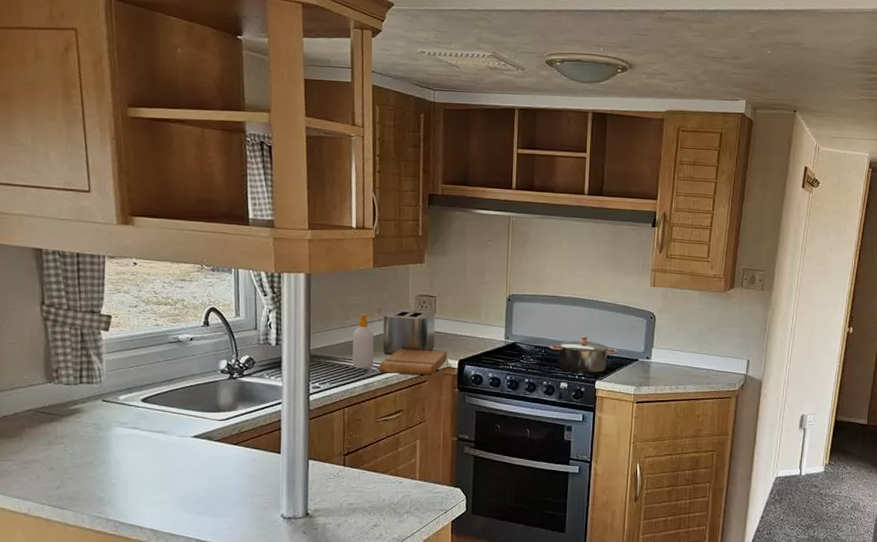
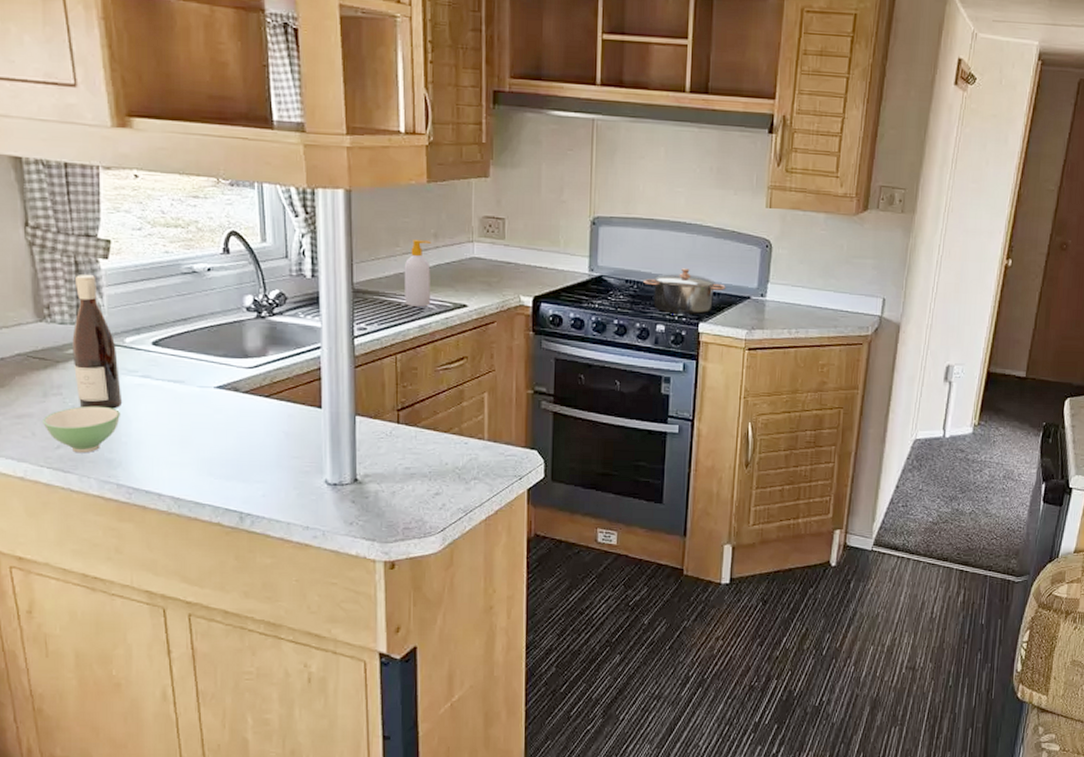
bowl: none [46,452,113,493] -> present [43,405,121,454]
bottle: none [74,344,115,455] -> present [72,275,123,409]
cutting board: present [379,349,447,376] -> none [437,282,519,316]
toaster: present [382,309,435,355] -> none [440,234,505,290]

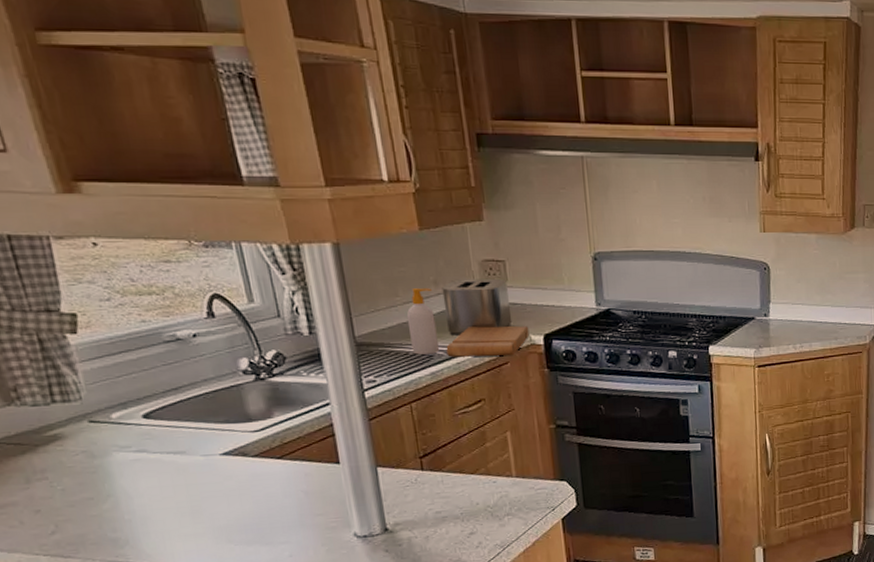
bowl: present [43,405,121,454] -> none [30,485,120,537]
bottle: present [72,275,123,409] -> none [42,352,120,490]
cutting board: none [437,282,519,316] -> present [446,326,530,358]
toaster: none [440,234,505,290] -> present [442,278,513,336]
cooking pot: present [643,268,726,316] -> none [651,295,731,341]

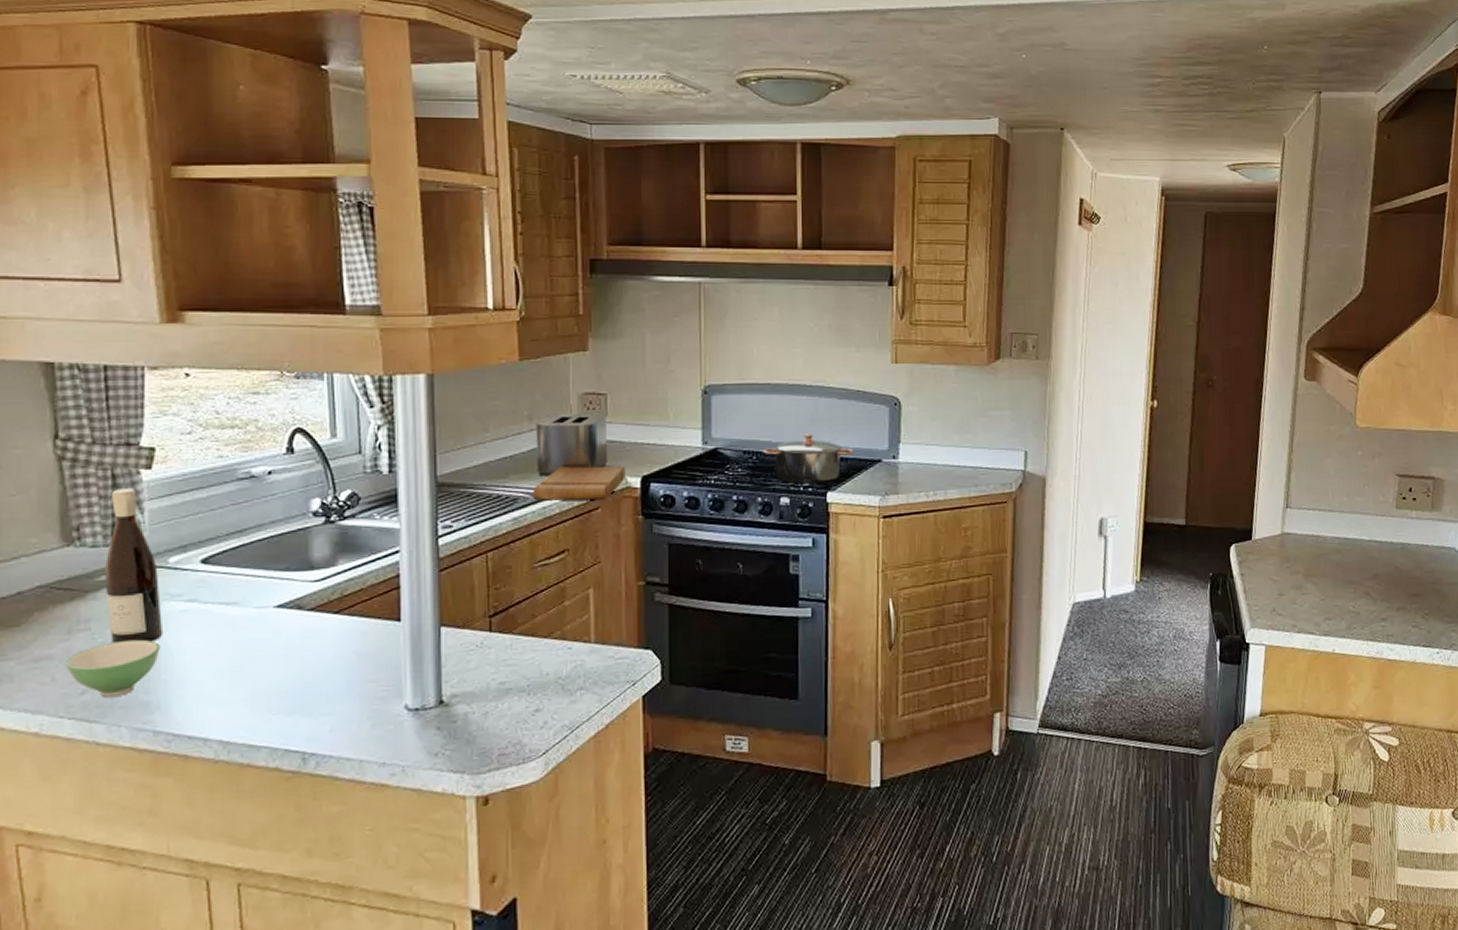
bowl: none [30,485,120,537] -> present [65,639,162,698]
bottle: none [42,352,120,490] -> present [105,489,164,644]
soap bottle: present [406,288,439,355] -> none [494,423,525,497]
cooking pot: none [651,295,731,341] -> present [763,434,854,486]

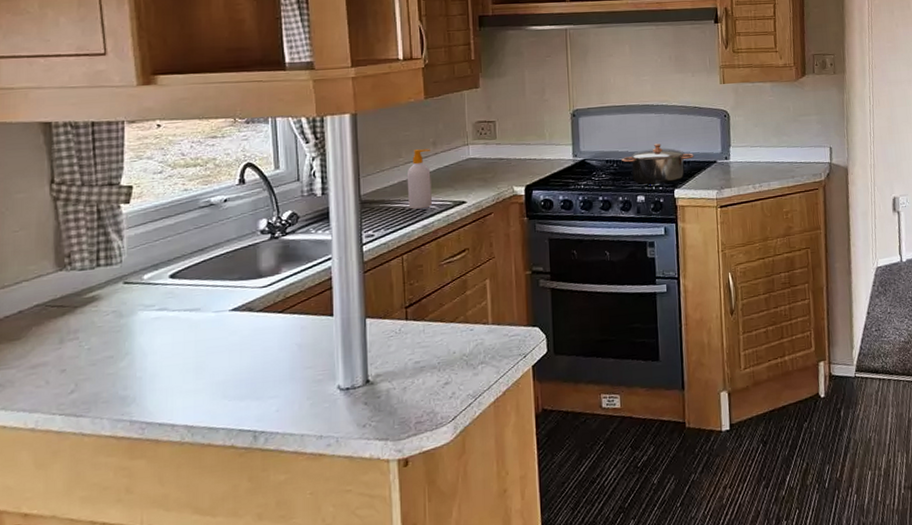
bowl: present [65,639,162,698] -> none [57,344,137,396]
bottle: present [105,489,164,644] -> none [91,220,139,349]
soap bottle: none [494,423,525,497] -> present [406,149,432,210]
cutting board: present [533,466,626,501] -> none [438,179,513,211]
toaster: present [536,413,608,476] -> none [439,137,498,191]

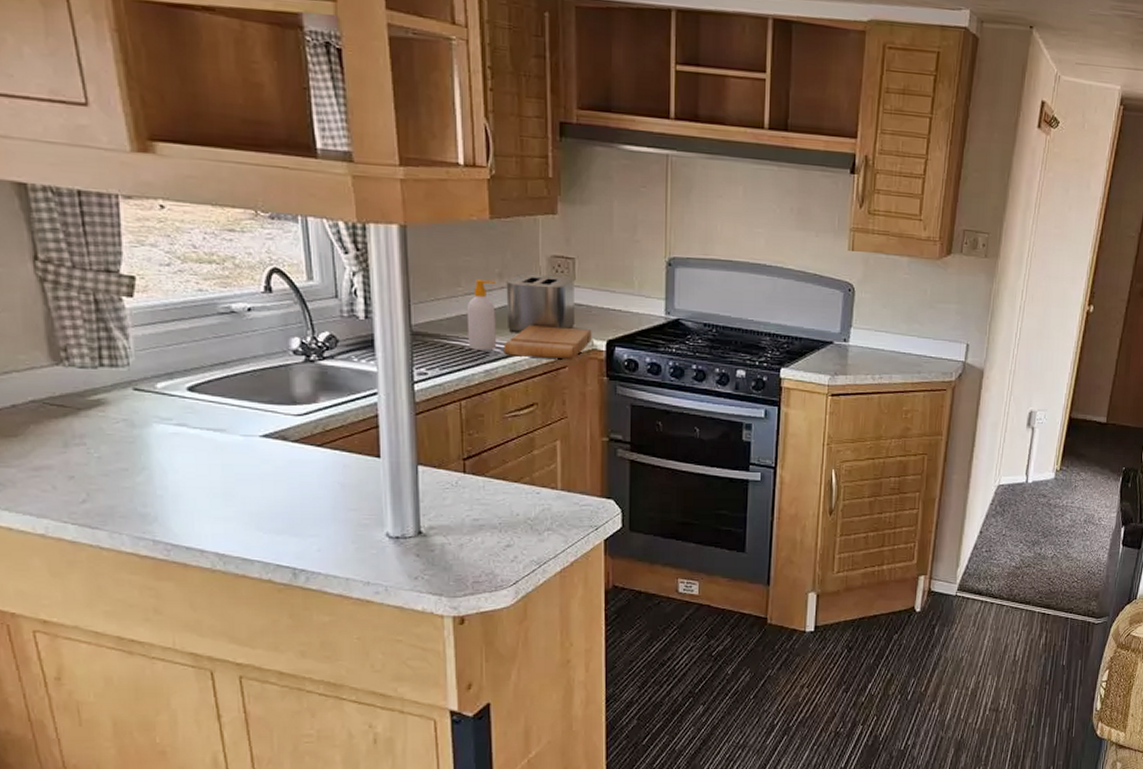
cutting board: none [438,179,513,211] -> present [503,325,592,360]
toaster: none [439,137,498,191] -> present [506,273,576,333]
cooking pot: present [622,143,694,185] -> none [722,312,808,361]

